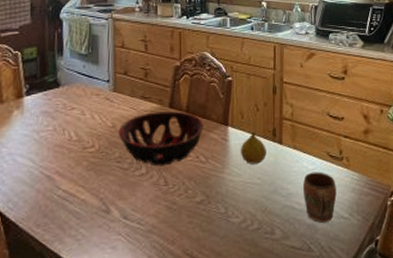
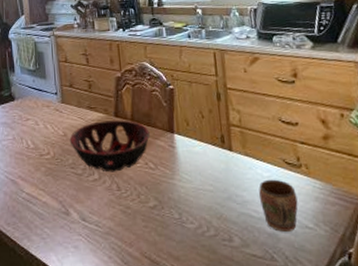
fruit: present [240,131,267,164] -> none [188,138,217,171]

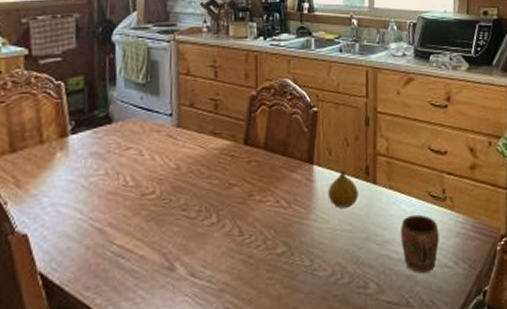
decorative bowl: present [69,120,150,172] -> none [183,148,285,214]
fruit: none [188,138,217,171] -> present [327,170,358,209]

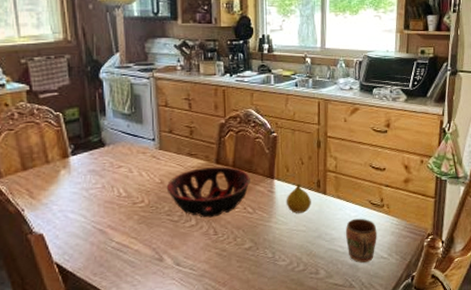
decorative bowl: none [183,148,285,214] -> present [166,166,250,218]

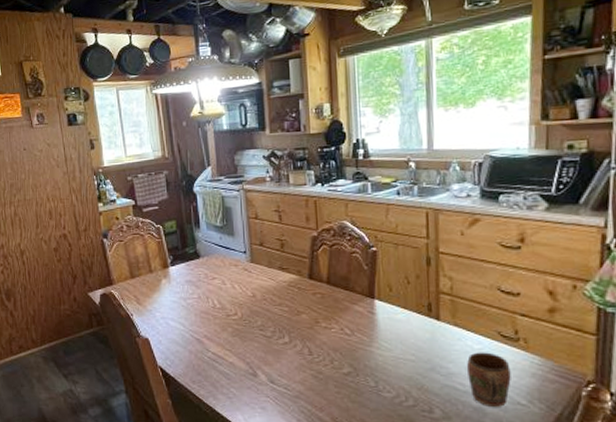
decorative bowl: present [166,166,250,218] -> none [258,282,347,336]
fruit: present [286,183,311,214] -> none [389,305,421,340]

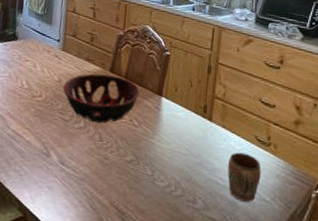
decorative bowl: none [258,282,347,336] -> present [62,73,140,124]

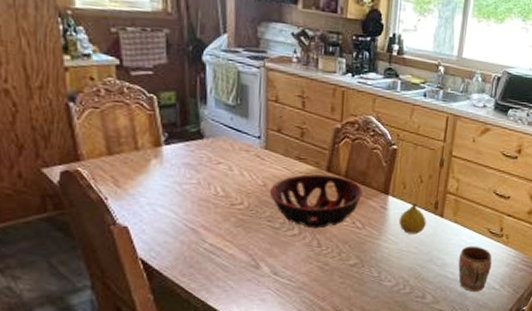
fruit: none [171,105,196,136] -> present [398,202,426,234]

